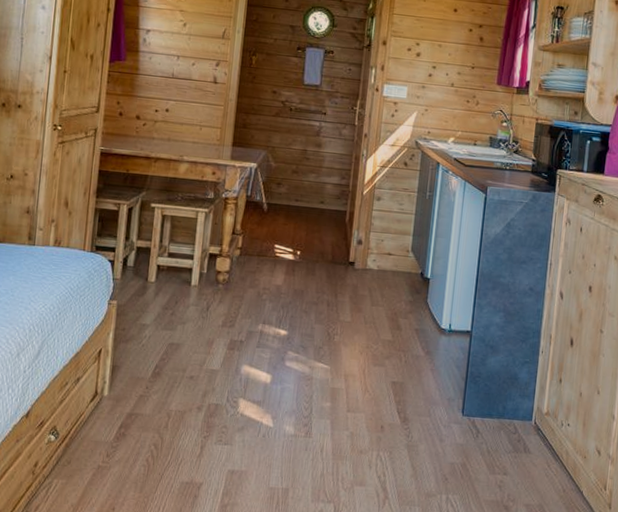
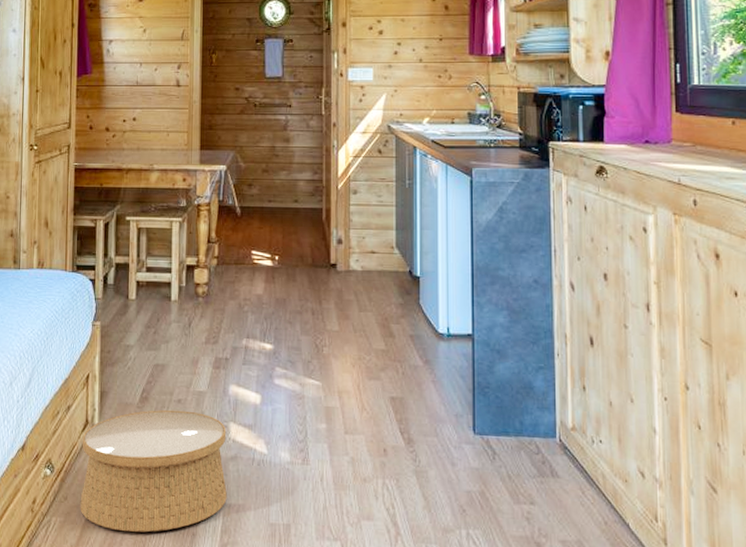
woven basket: none [83,384,236,494] -> present [80,409,227,533]

